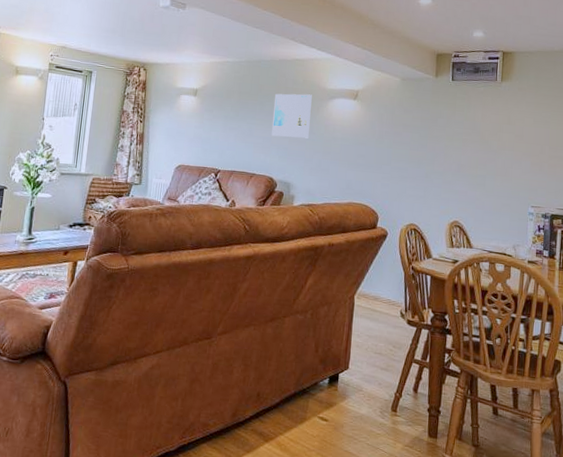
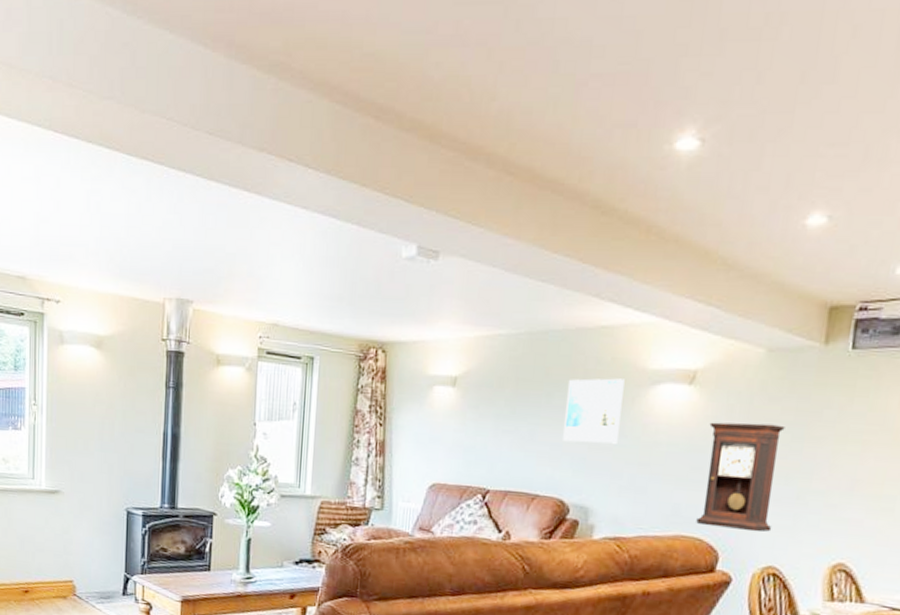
pendulum clock: none [362,125,416,200] -> present [696,422,785,533]

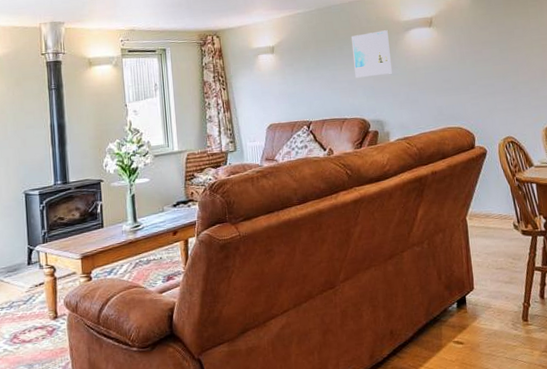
pendulum clock: present [696,422,785,533] -> none [448,43,503,118]

